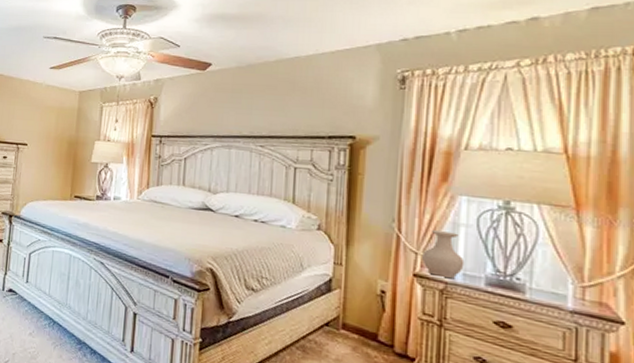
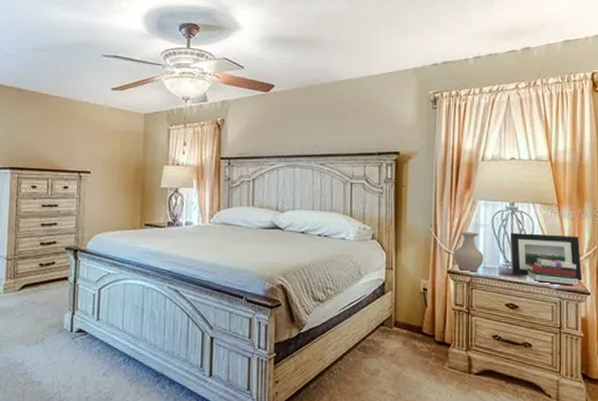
picture frame: none [502,237,613,306] -> present [510,232,582,281]
books: none [523,270,607,311] -> present [524,258,579,286]

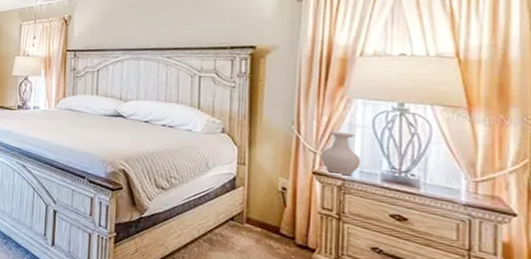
picture frame: present [510,232,582,281] -> none [397,136,505,200]
books: present [524,258,579,286] -> none [417,167,499,204]

